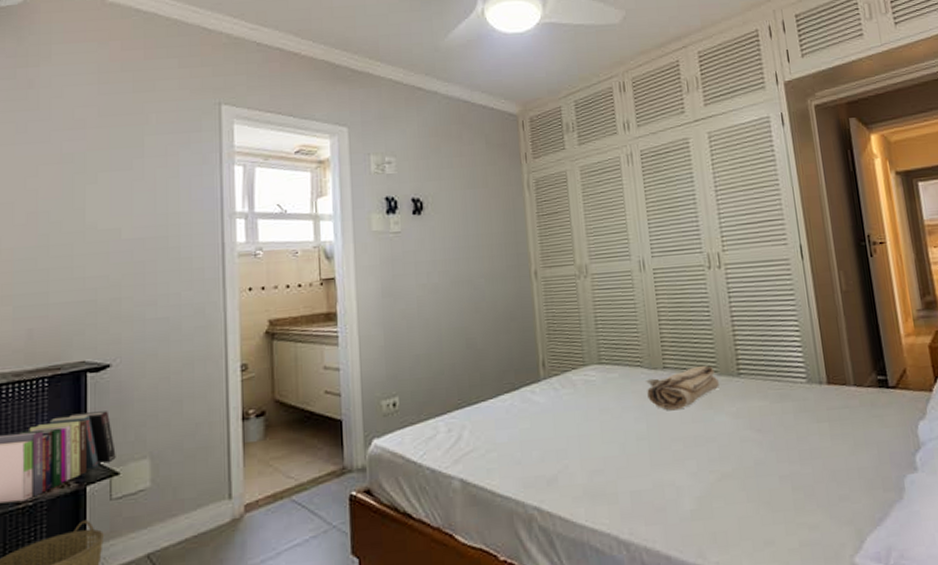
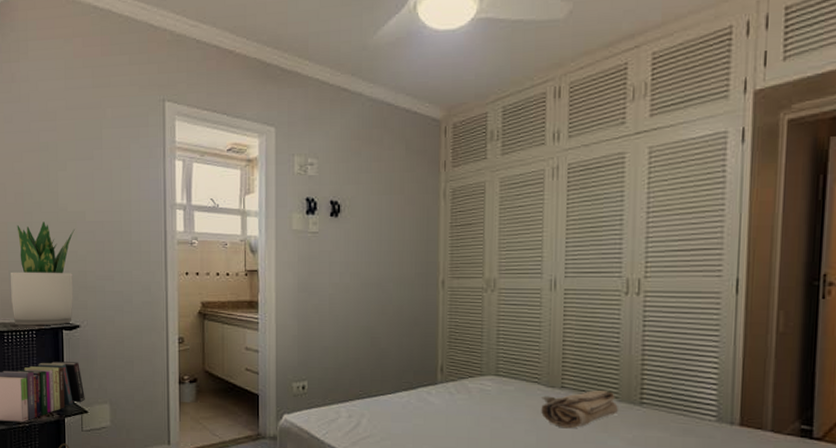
planter: none [15,243,106,374] -> present [11,221,75,326]

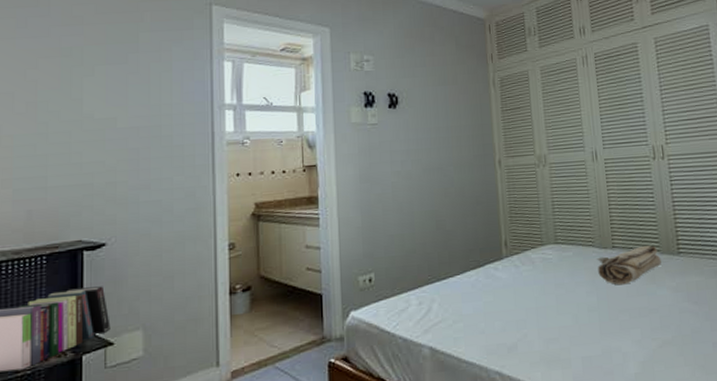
planter: present [11,221,75,326] -> none [14,131,103,252]

